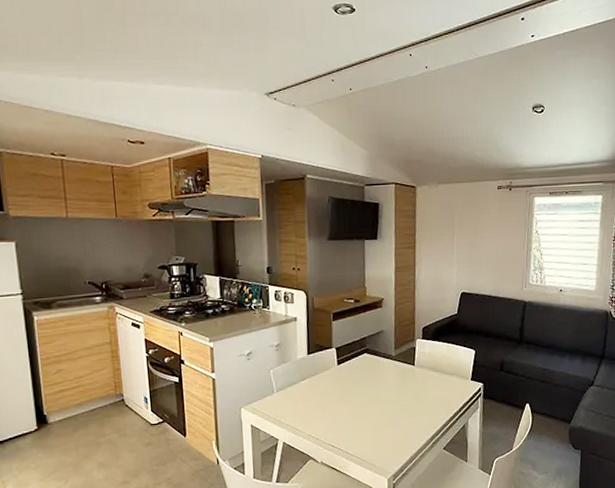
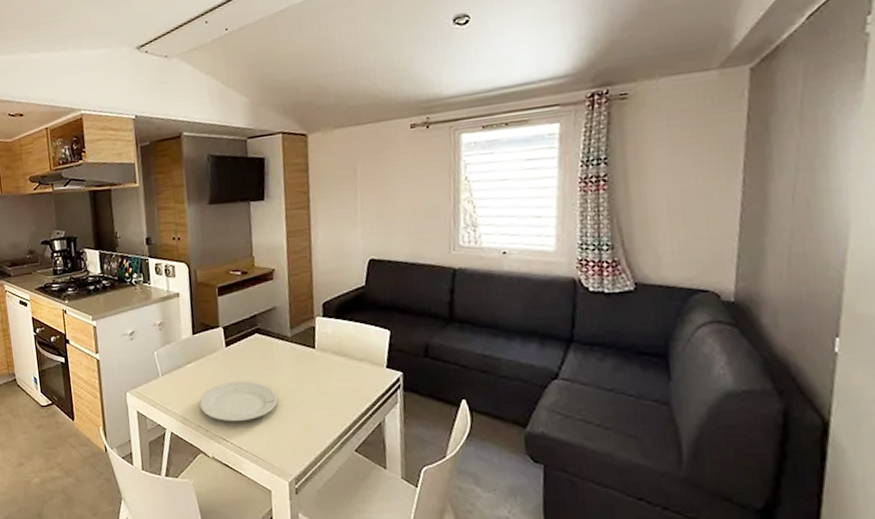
plate: none [311,394,381,430] -> present [199,381,278,422]

